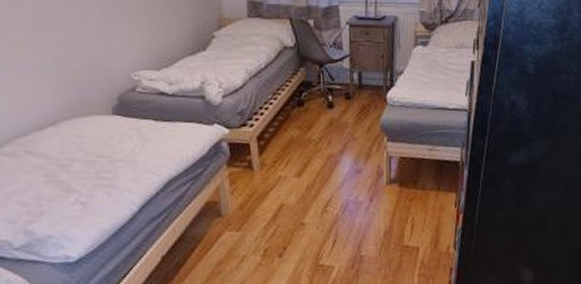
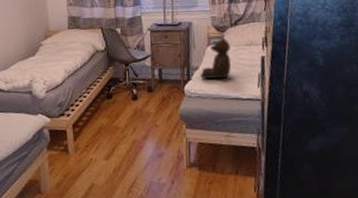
teddy bear: none [404,33,439,86] -> present [200,34,231,80]

